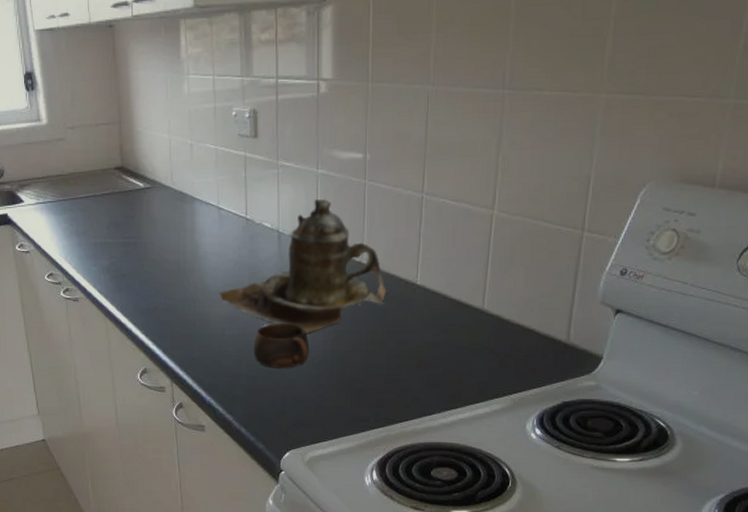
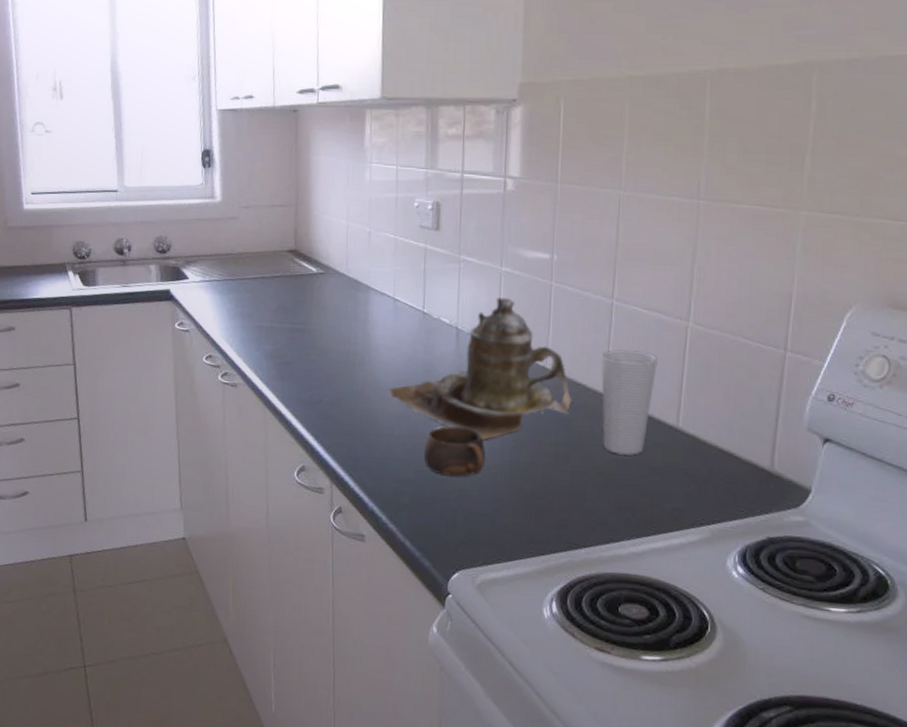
cup: none [412,240,465,338] -> present [600,349,658,455]

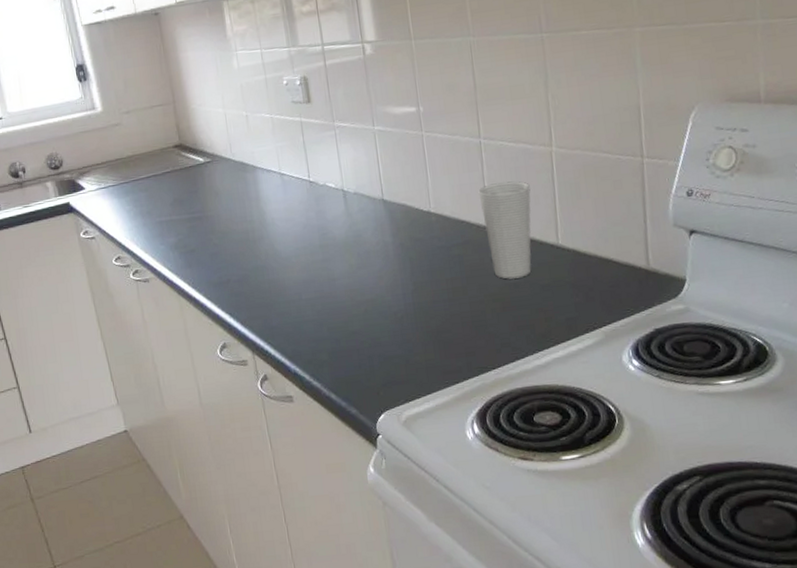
teapot: present [389,298,574,440] -> none [291,154,461,289]
cup: present [423,426,485,477] -> none [333,280,390,328]

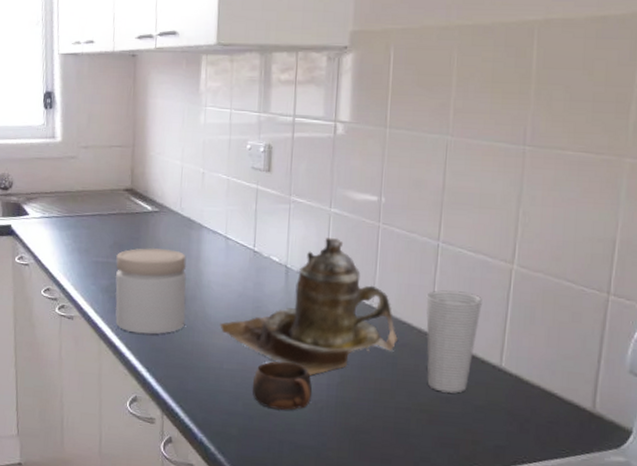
jar: none [179,195,258,283] -> present [115,247,187,335]
teapot: none [291,154,461,289] -> present [220,238,399,375]
cup: none [333,280,390,328] -> present [252,361,312,410]

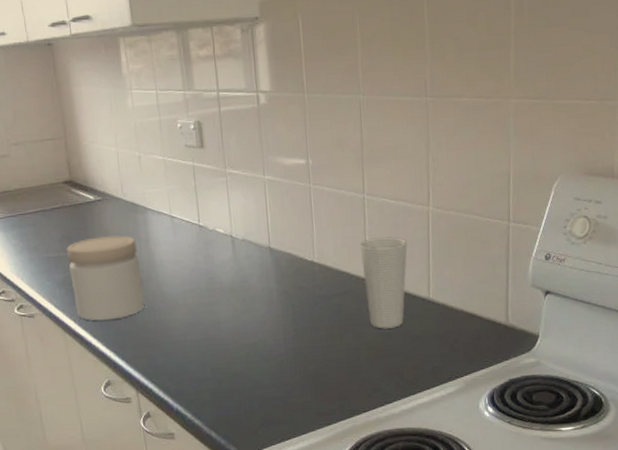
teapot: present [220,238,399,375] -> none [178,204,341,333]
cup: present [252,361,312,410] -> none [216,324,271,370]

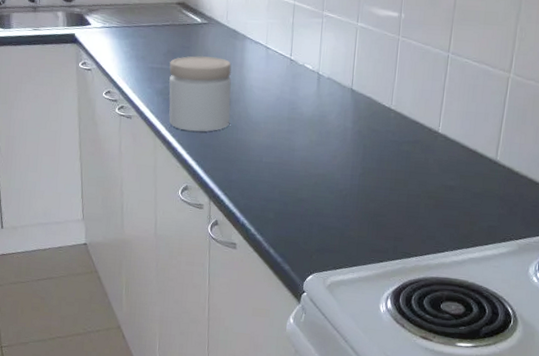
cup: present [360,236,408,329] -> none [435,95,483,183]

